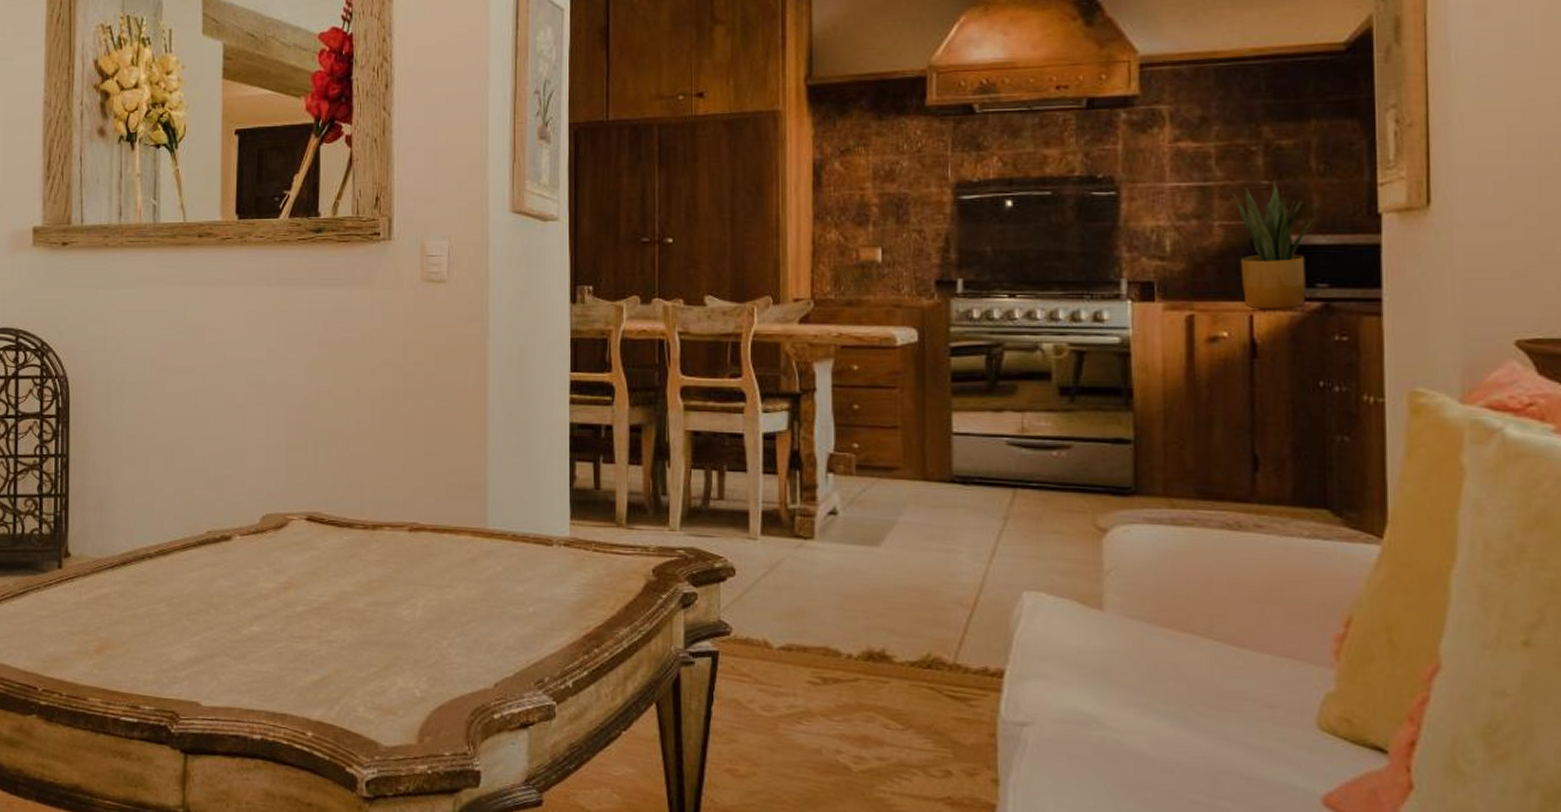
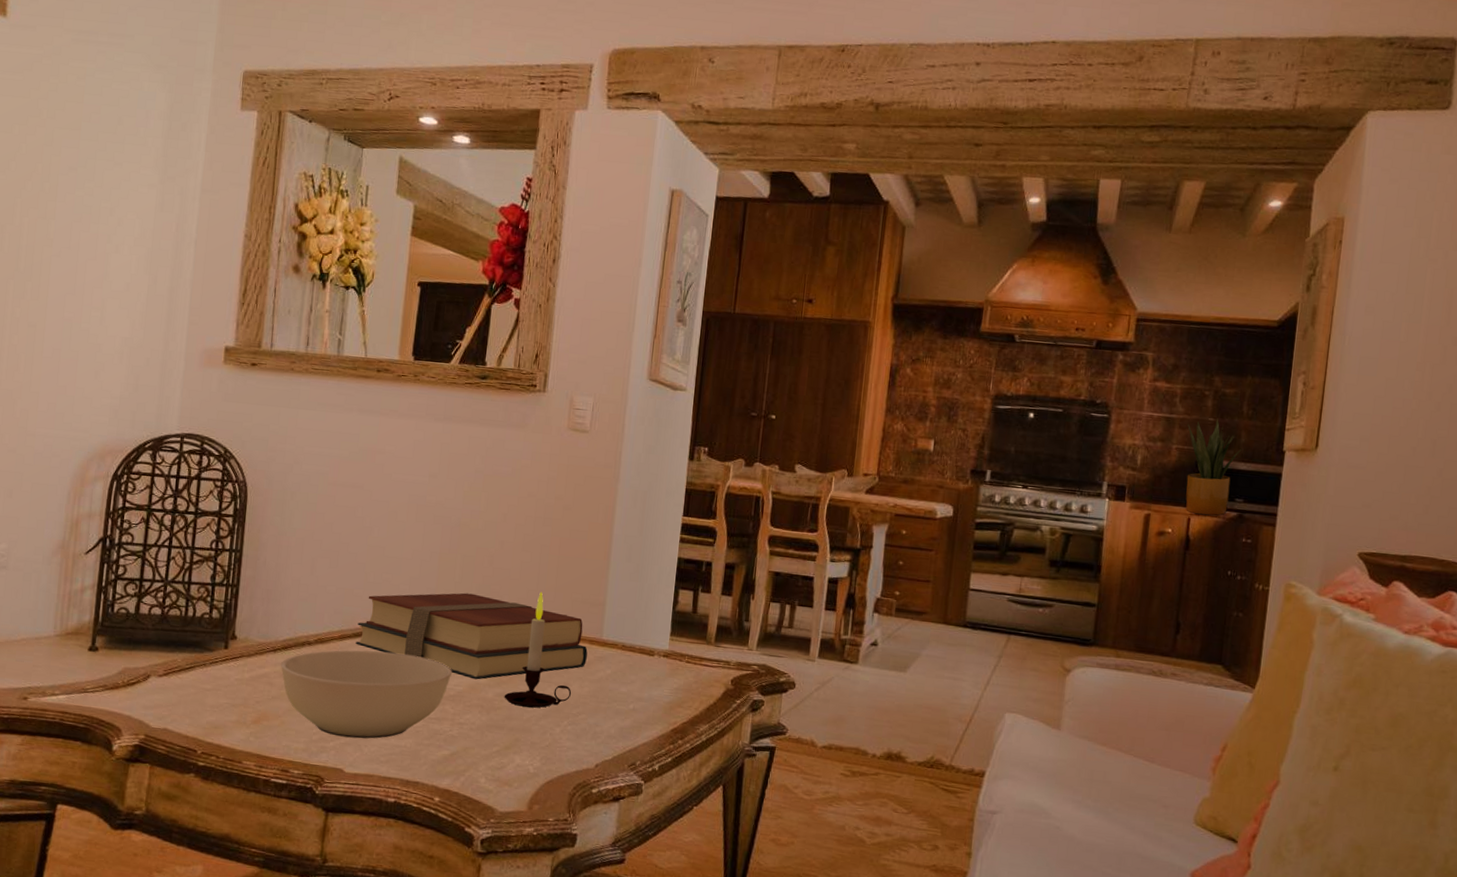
bowl: none [121,560,314,666] -> present [281,650,453,739]
books: none [201,484,471,588] -> present [356,592,588,680]
candle: none [377,477,457,618] -> present [504,592,572,708]

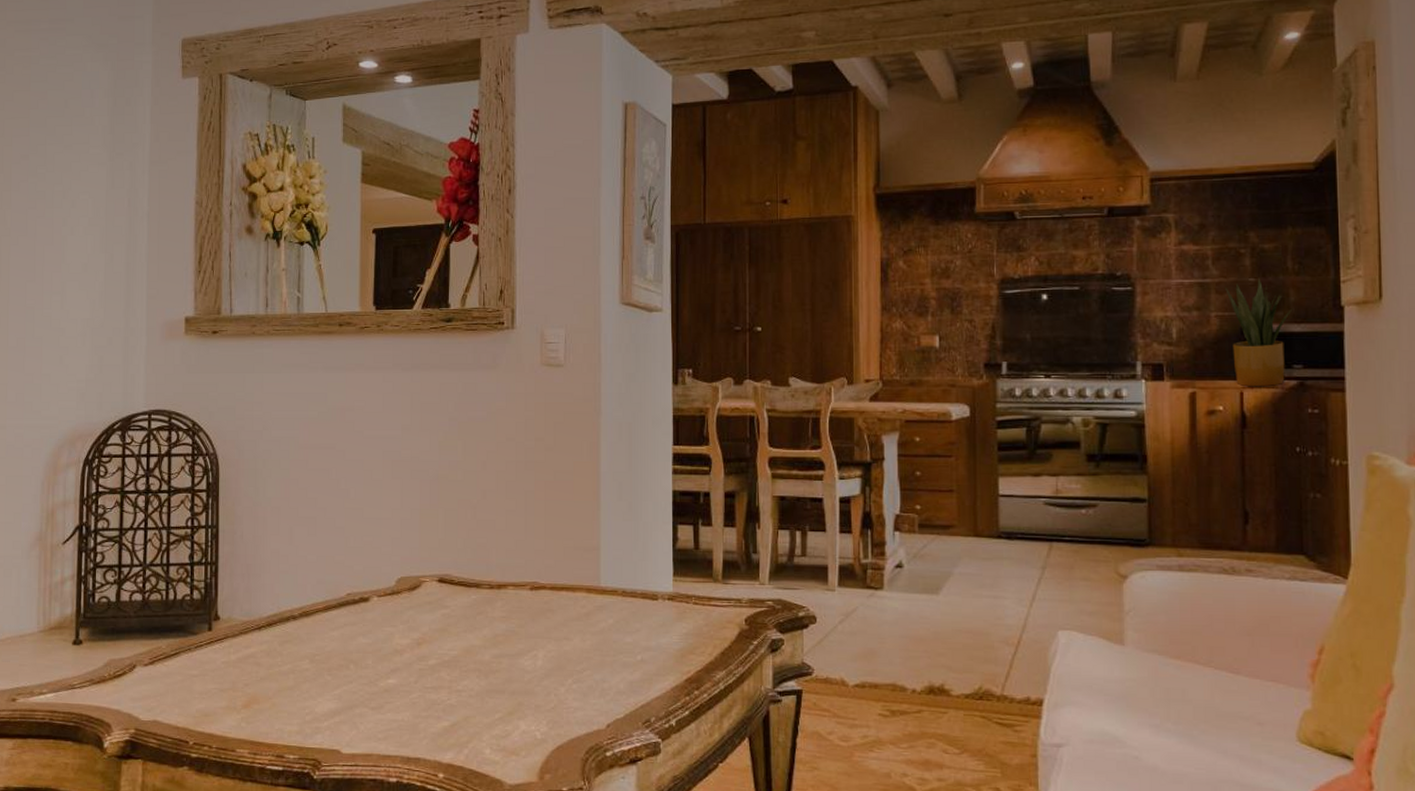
bowl: present [281,650,453,739] -> none [267,620,445,716]
books: present [356,592,588,680] -> none [342,549,586,642]
candle: present [504,592,572,708] -> none [502,541,574,667]

